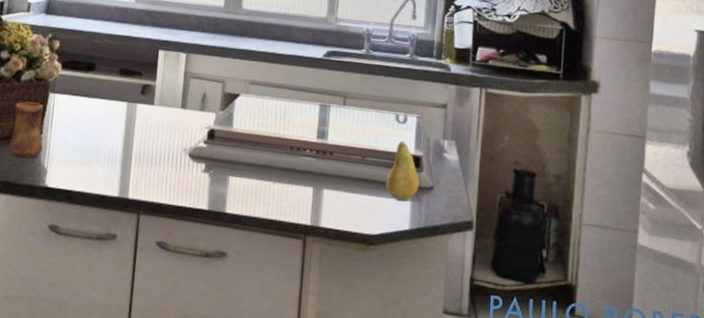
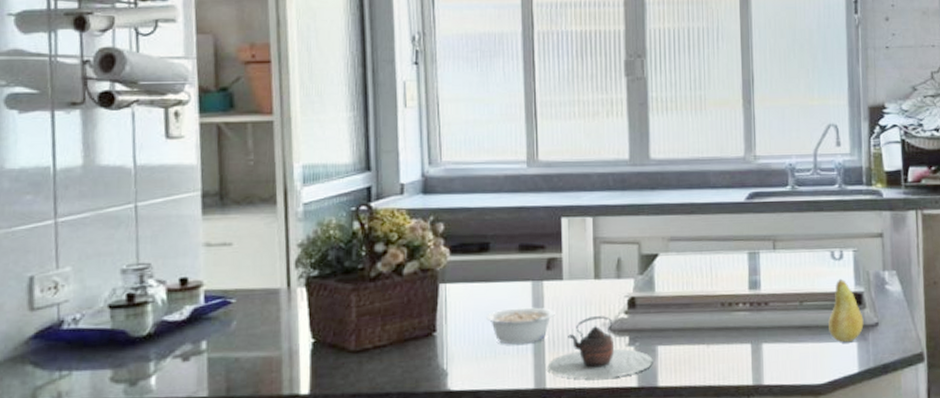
cup: present [8,101,44,158] -> none [398,297,439,362]
legume: none [85,123,144,157] -> present [486,307,555,345]
teapot: none [131,141,224,199] -> present [547,316,653,379]

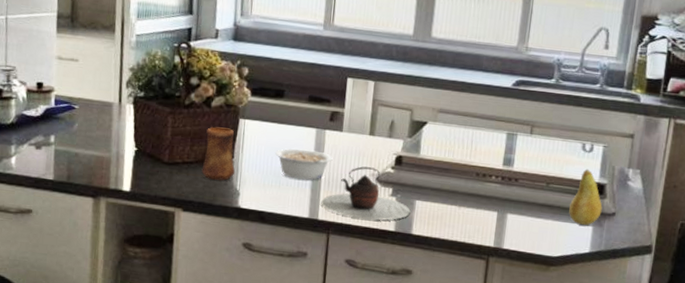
cup: none [398,297,439,362] -> present [201,126,235,181]

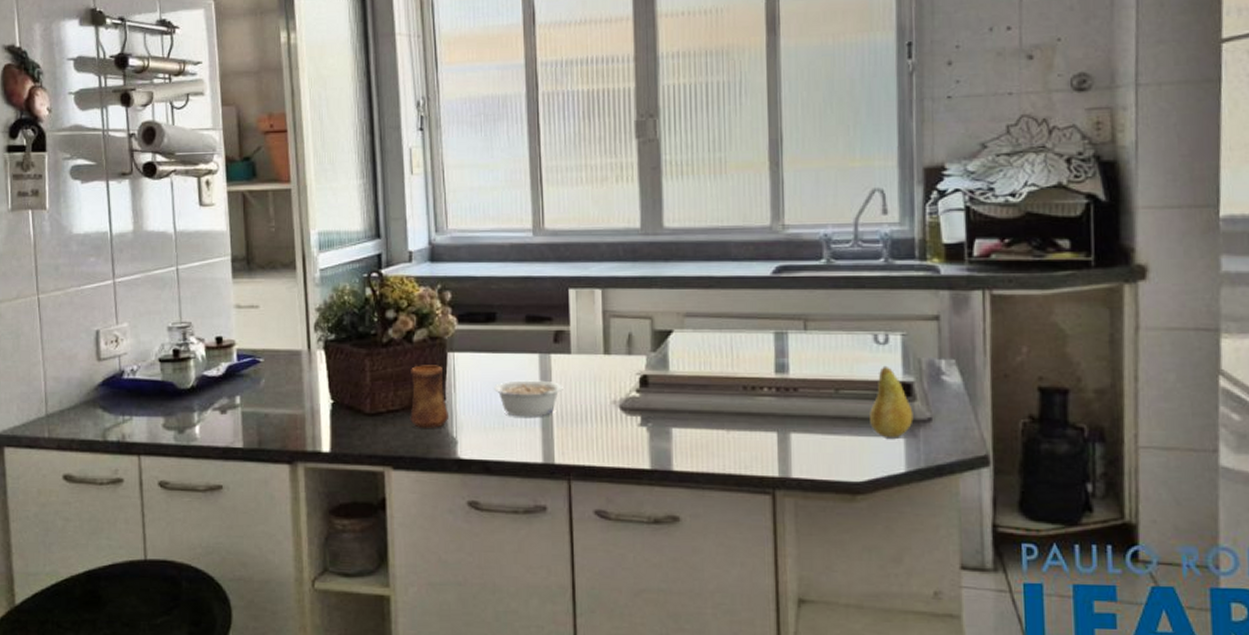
teapot: present [321,166,411,221] -> none [556,393,667,458]

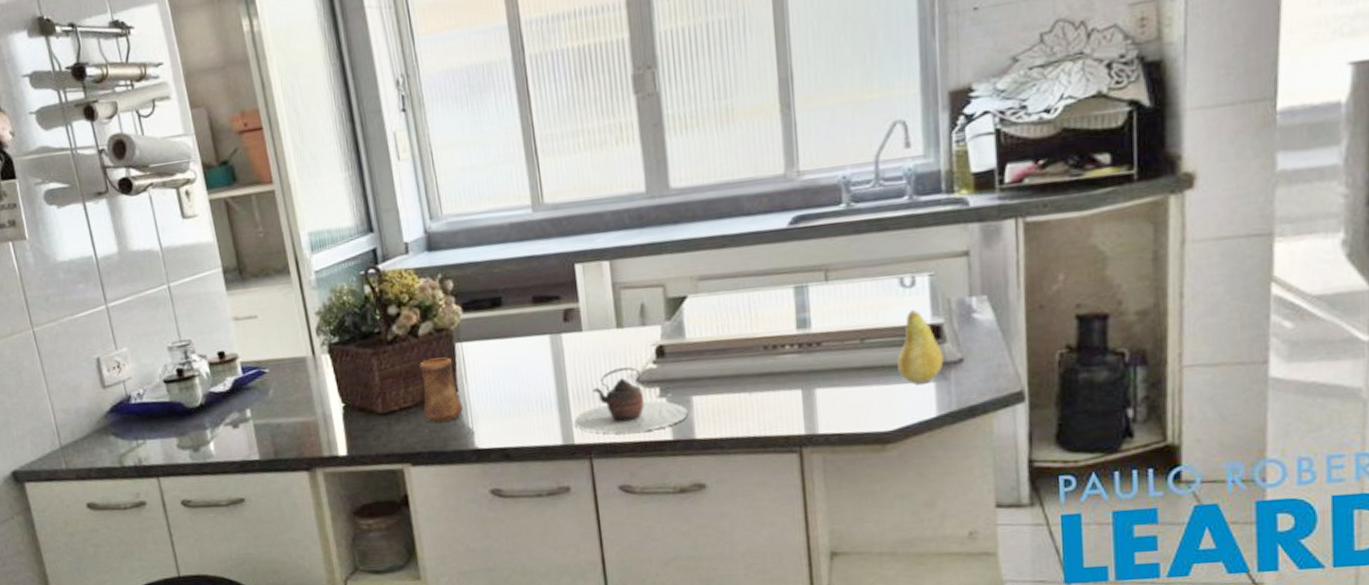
legume: present [494,380,563,417] -> none [506,361,578,401]
teapot: none [556,393,667,458] -> present [574,367,688,434]

